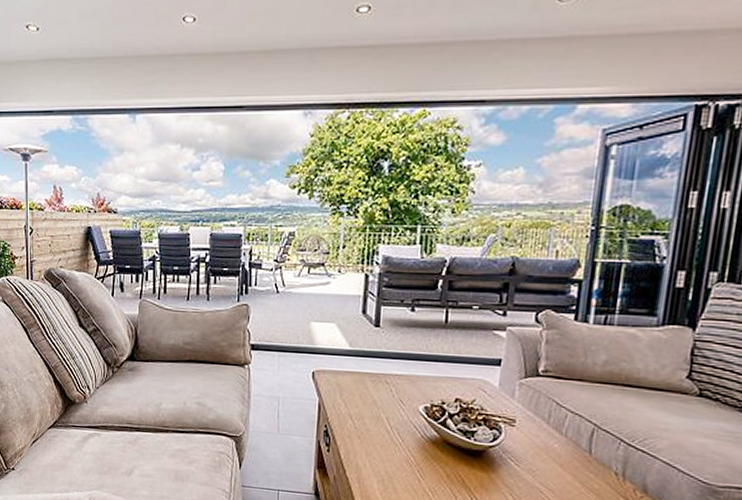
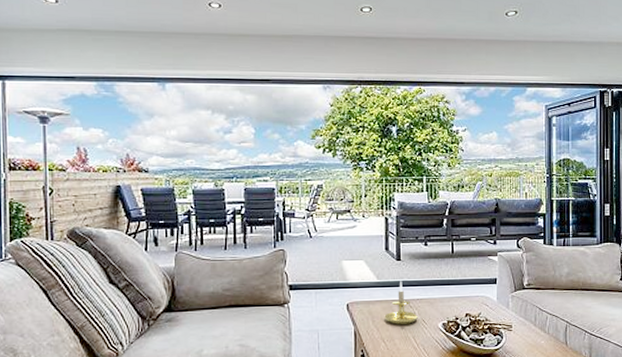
candle holder: none [354,351,396,403] -> present [384,281,419,325]

